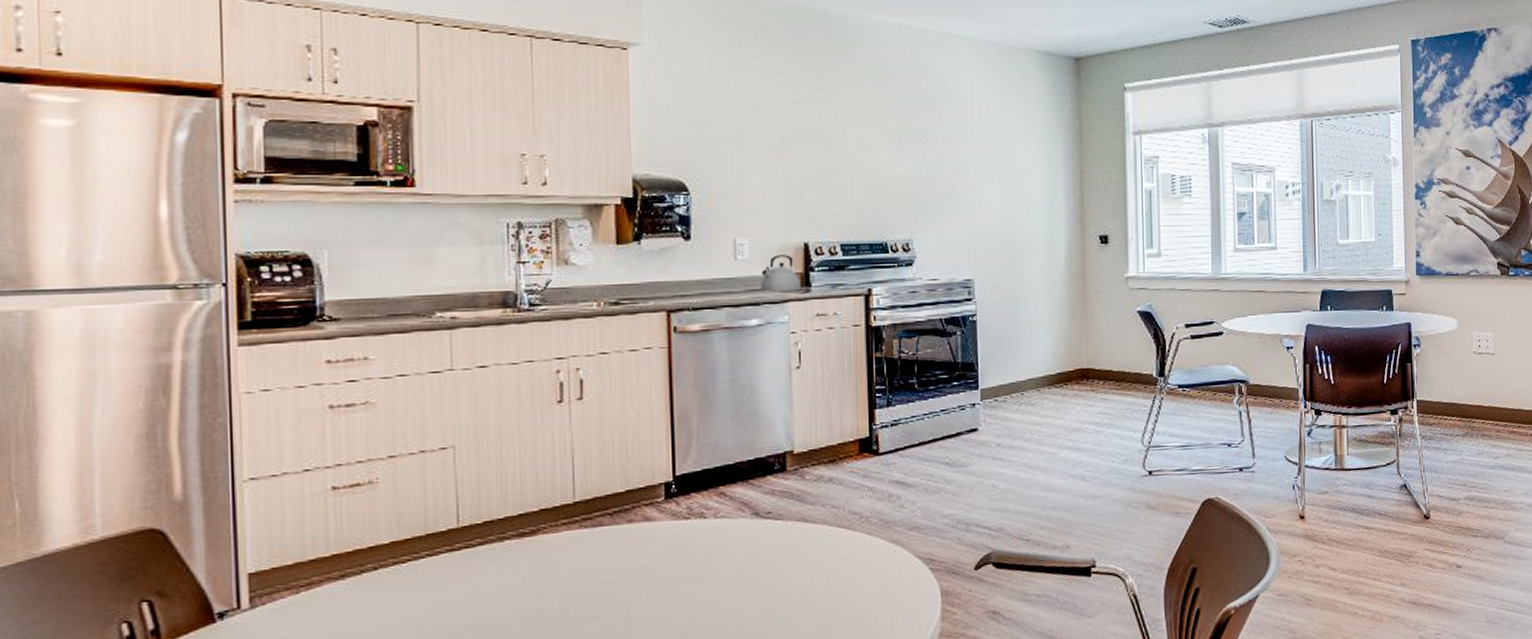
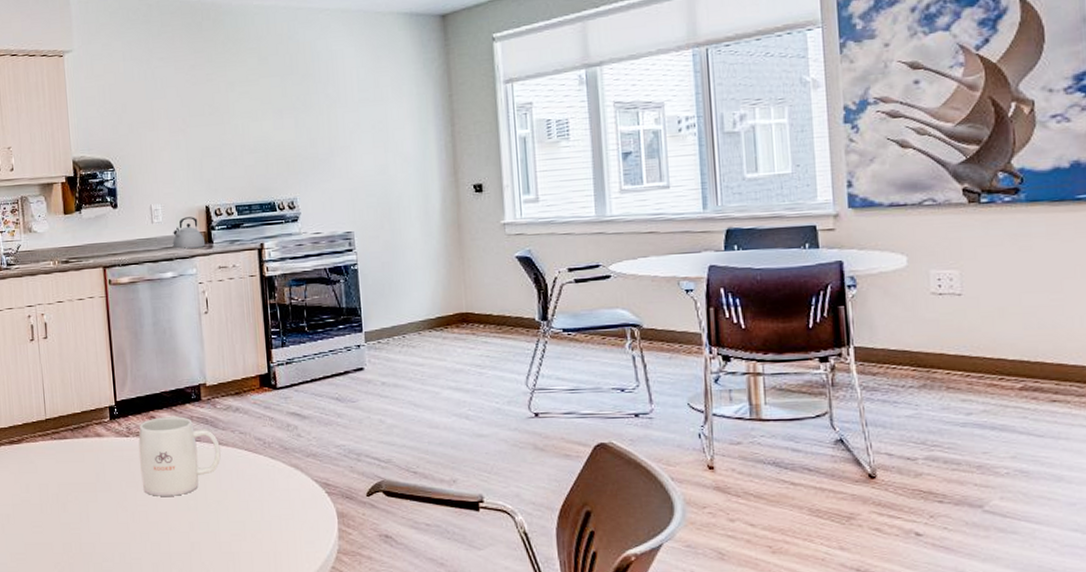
mug: none [701,491,807,590] -> present [138,416,221,496]

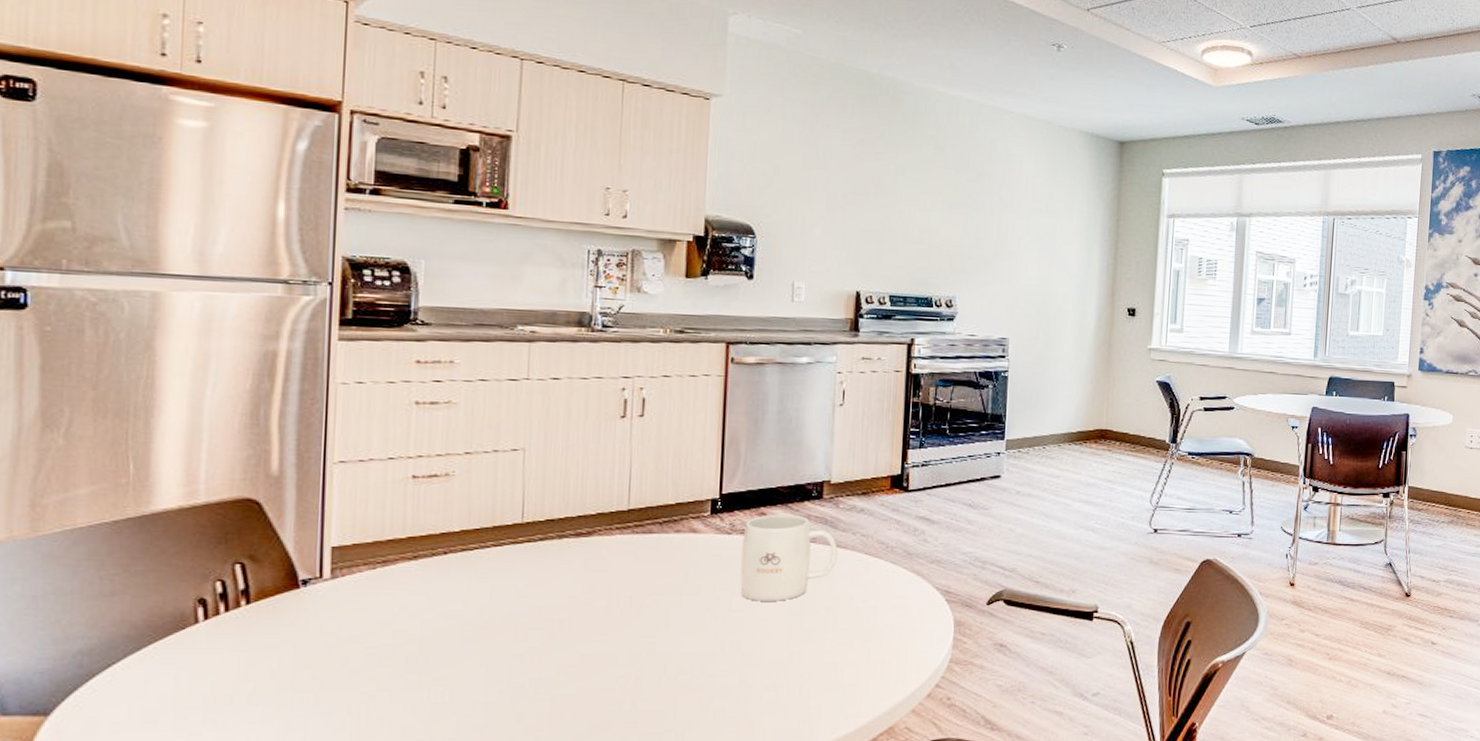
kettle: present [172,217,206,249] -> none [813,300,851,335]

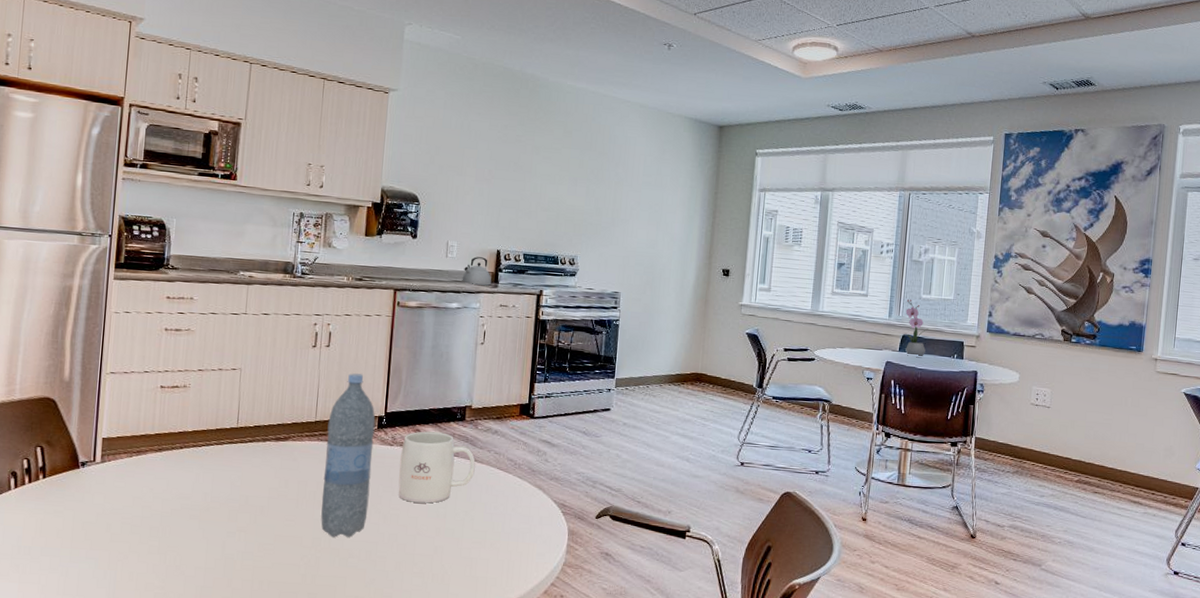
water bottle: none [640,448,708,651] -> present [321,373,376,538]
kettle: none [813,300,851,335] -> present [462,257,492,286]
flower arrangement: none [1332,337,1357,402] -> present [905,299,928,358]

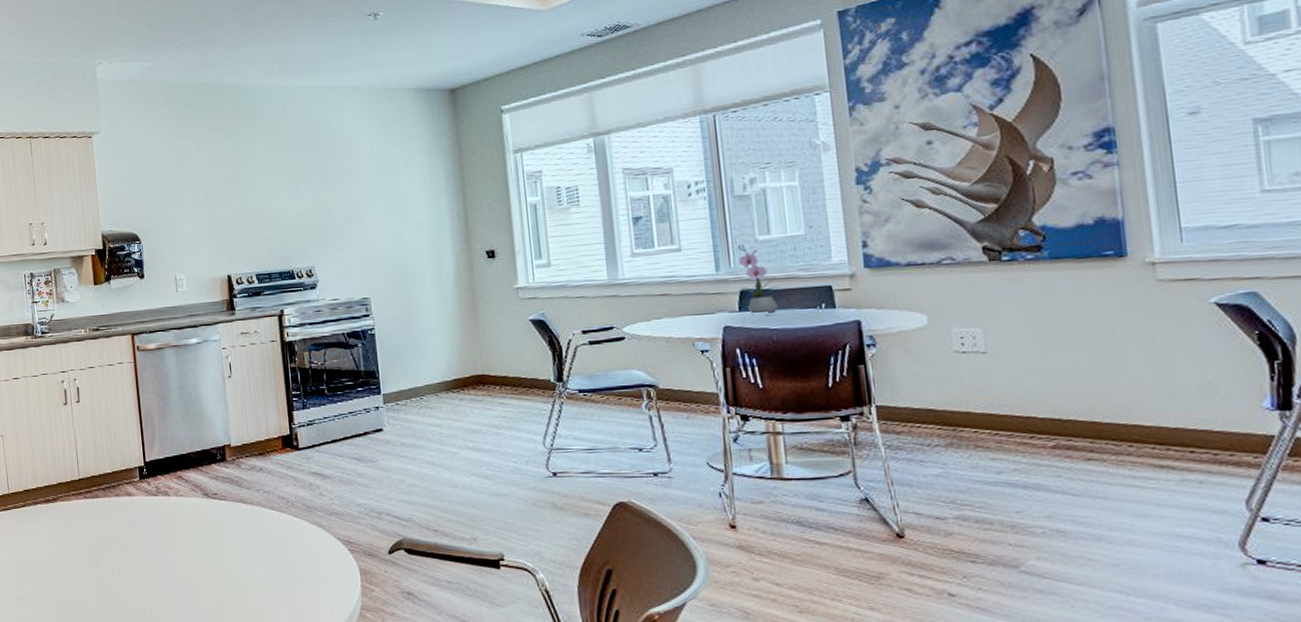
water bottle: present [321,373,376,538] -> none [91,425,145,596]
mug: present [398,431,476,504] -> none [167,476,246,553]
kettle: present [462,257,492,286] -> none [196,285,228,316]

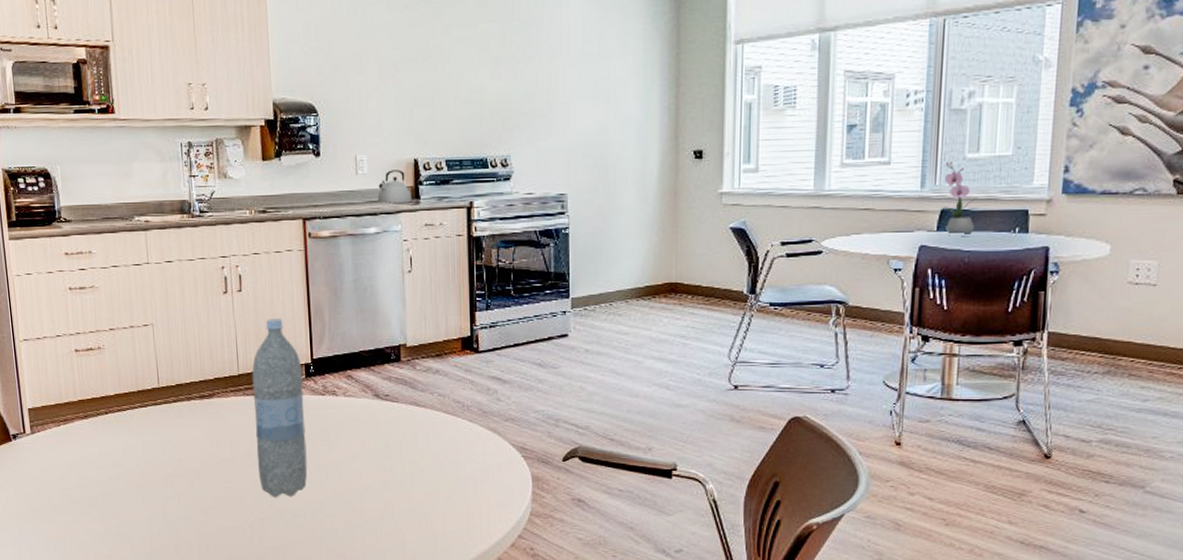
water bottle: none [91,425,145,596] -> present [252,319,308,497]
kettle: none [196,285,228,316] -> present [377,170,413,203]

